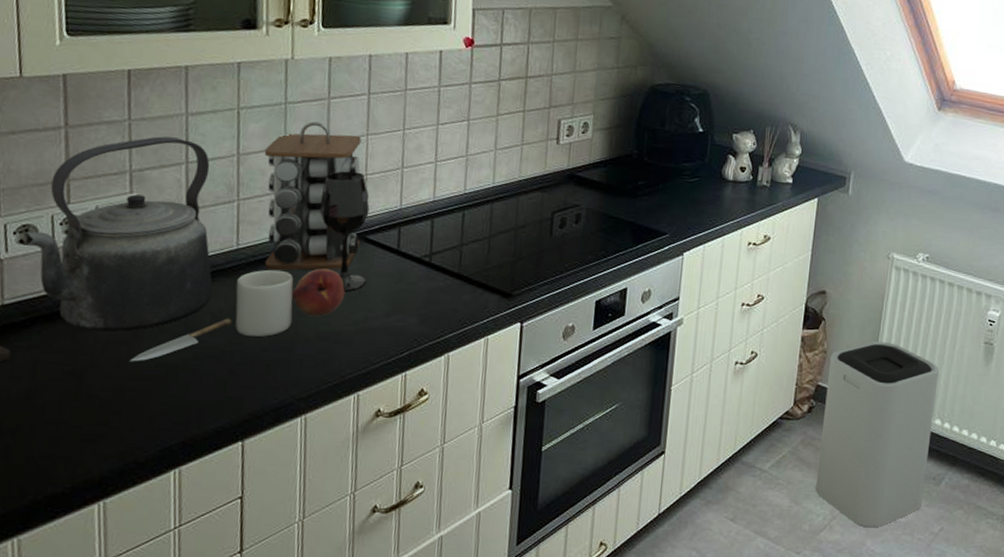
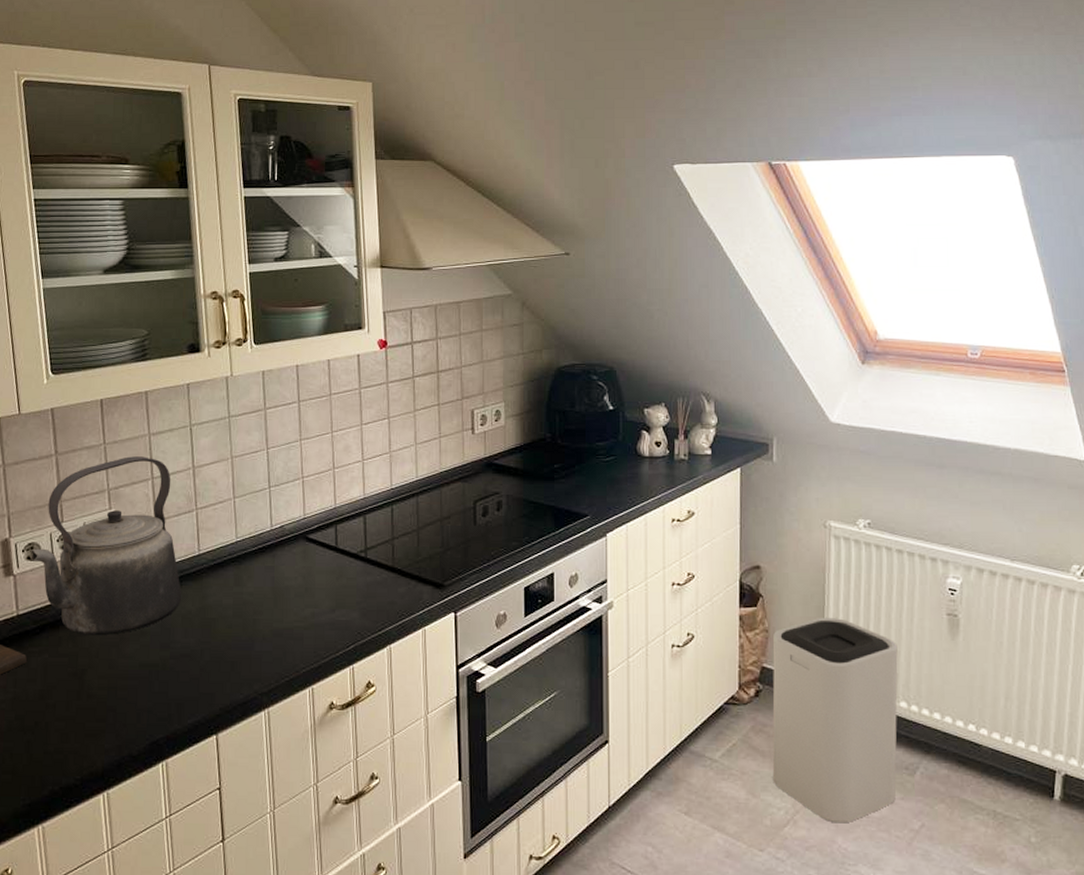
kitchen knife: present [129,318,233,362] -> none [119,619,200,663]
mug: present [235,269,294,338] -> none [200,572,250,636]
spice rack: present [264,121,362,271] -> none [214,432,302,572]
fruit: present [291,268,345,317] -> none [247,568,293,615]
wine glass: present [319,171,370,292] -> none [265,476,312,590]

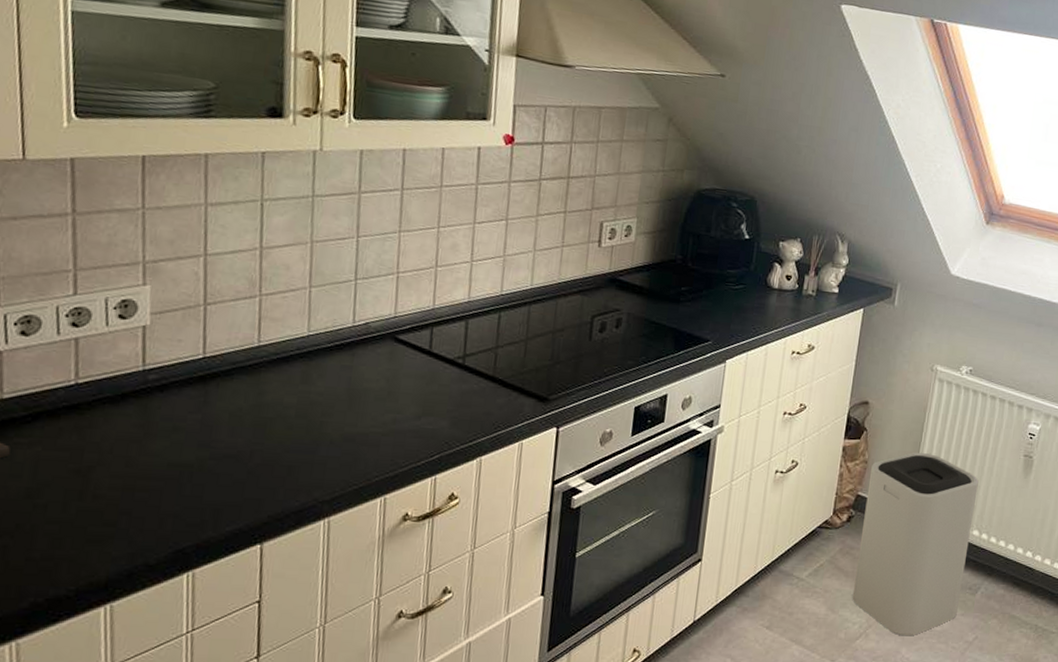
kettle: present [30,456,182,636] -> none [25,226,232,429]

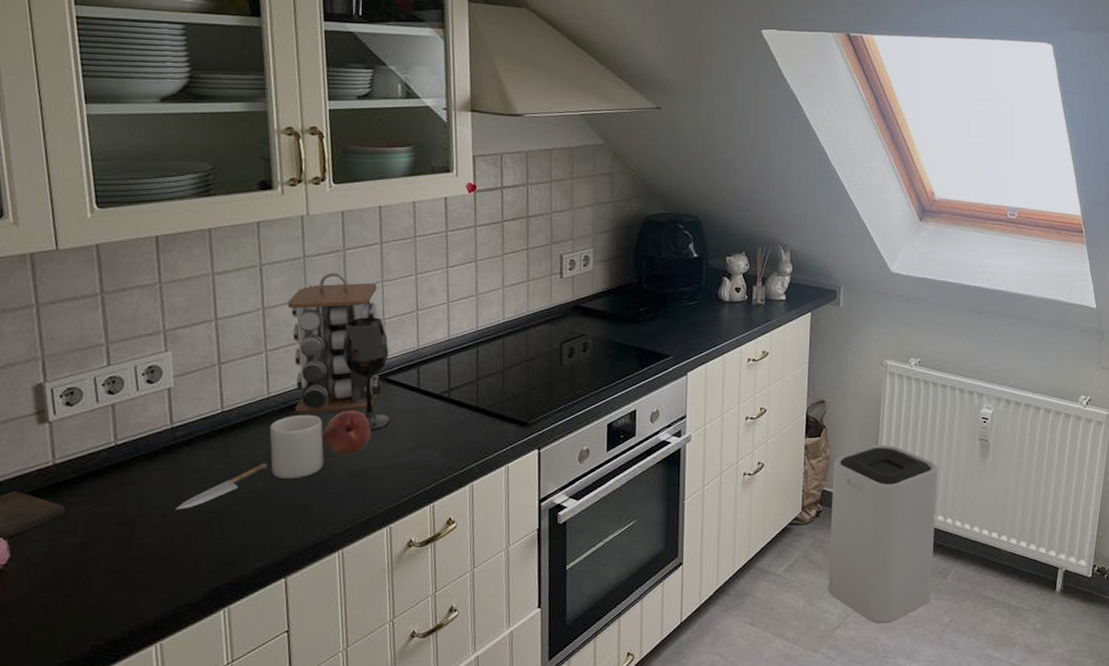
kitchen knife: none [140,417,253,461] -> present [175,463,269,510]
mug: none [255,368,319,438] -> present [269,414,325,480]
spice rack: none [287,216,394,370] -> present [287,272,382,414]
fruit: none [315,368,373,418] -> present [321,410,372,456]
wine glass: none [347,268,401,393] -> present [342,317,391,431]

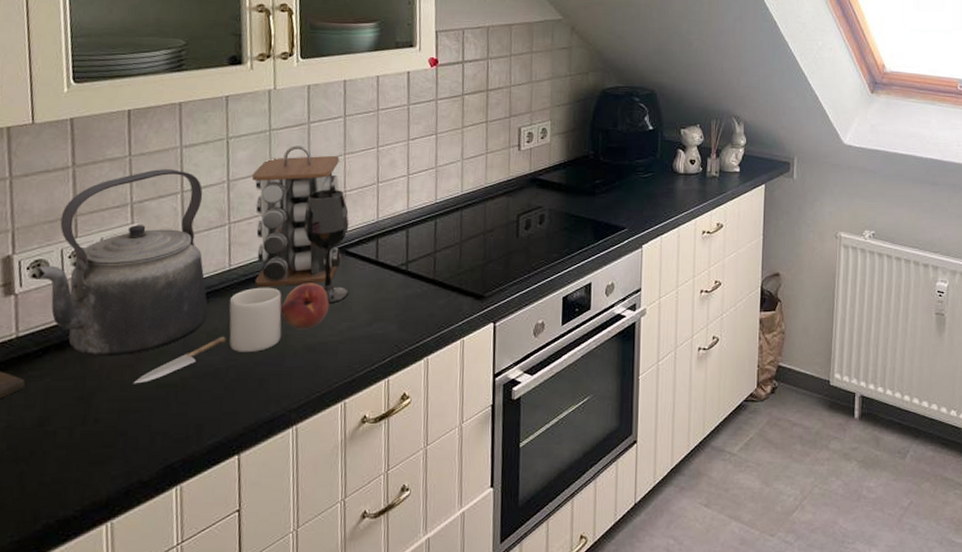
kettle: none [70,296,249,483] -> present [36,169,209,357]
trash can: present [828,444,938,623] -> none [784,318,894,506]

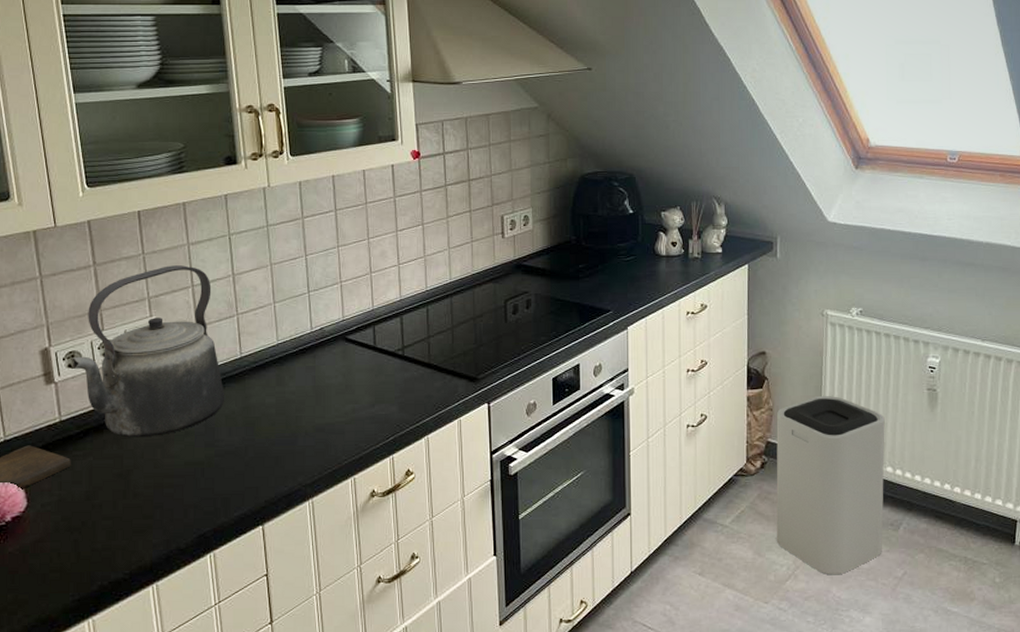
kitchen knife: present [133,336,227,384] -> none [164,418,244,462]
mug: present [229,287,282,353] -> none [243,373,293,434]
spice rack: present [251,145,341,287] -> none [254,239,342,373]
fruit: present [280,283,330,330] -> none [289,368,334,412]
wine glass: present [303,190,350,304] -> none [305,280,351,388]
trash can: none [784,318,894,506] -> present [776,395,885,575]

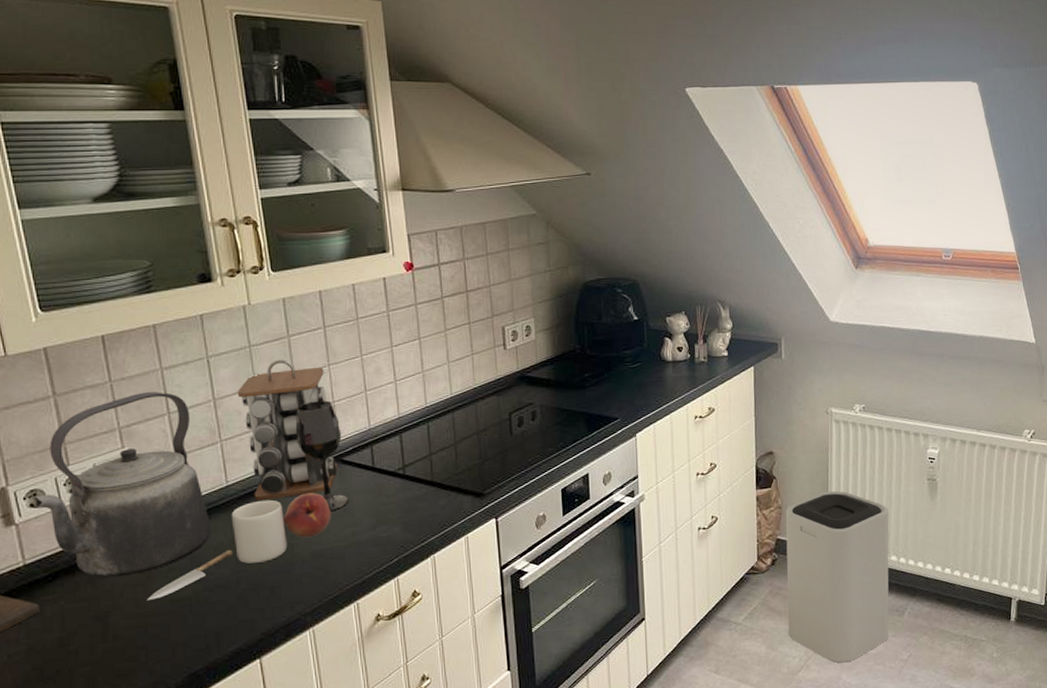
kitchen knife: none [164,418,244,462] -> present [146,549,234,601]
mug: none [243,373,293,434] -> present [231,500,288,564]
spice rack: none [254,239,342,373] -> present [237,359,338,500]
fruit: none [289,368,334,412] -> present [282,492,331,538]
wine glass: none [305,280,351,388] -> present [295,400,350,512]

